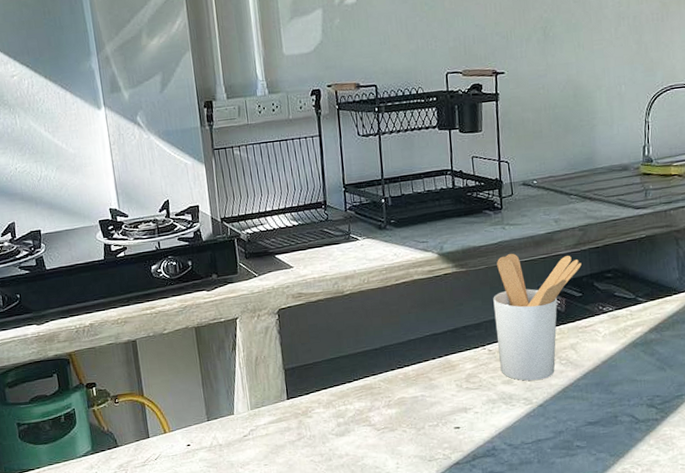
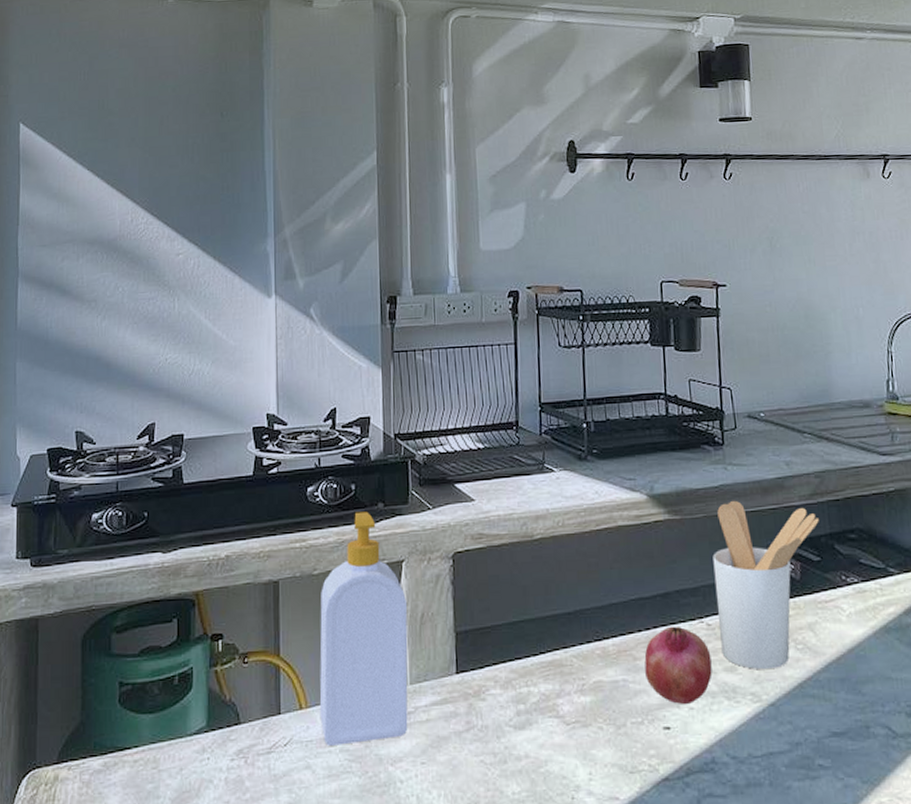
soap bottle: none [171,282,252,458] -> present [319,511,408,746]
fruit: none [438,353,493,411] -> present [644,626,712,705]

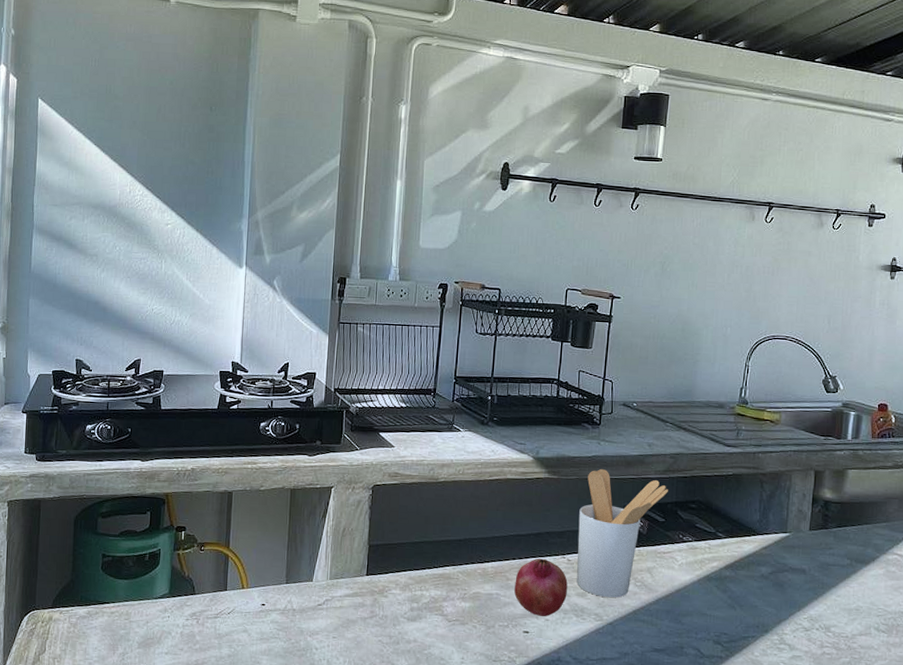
soap bottle: present [319,511,408,746] -> none [257,446,333,618]

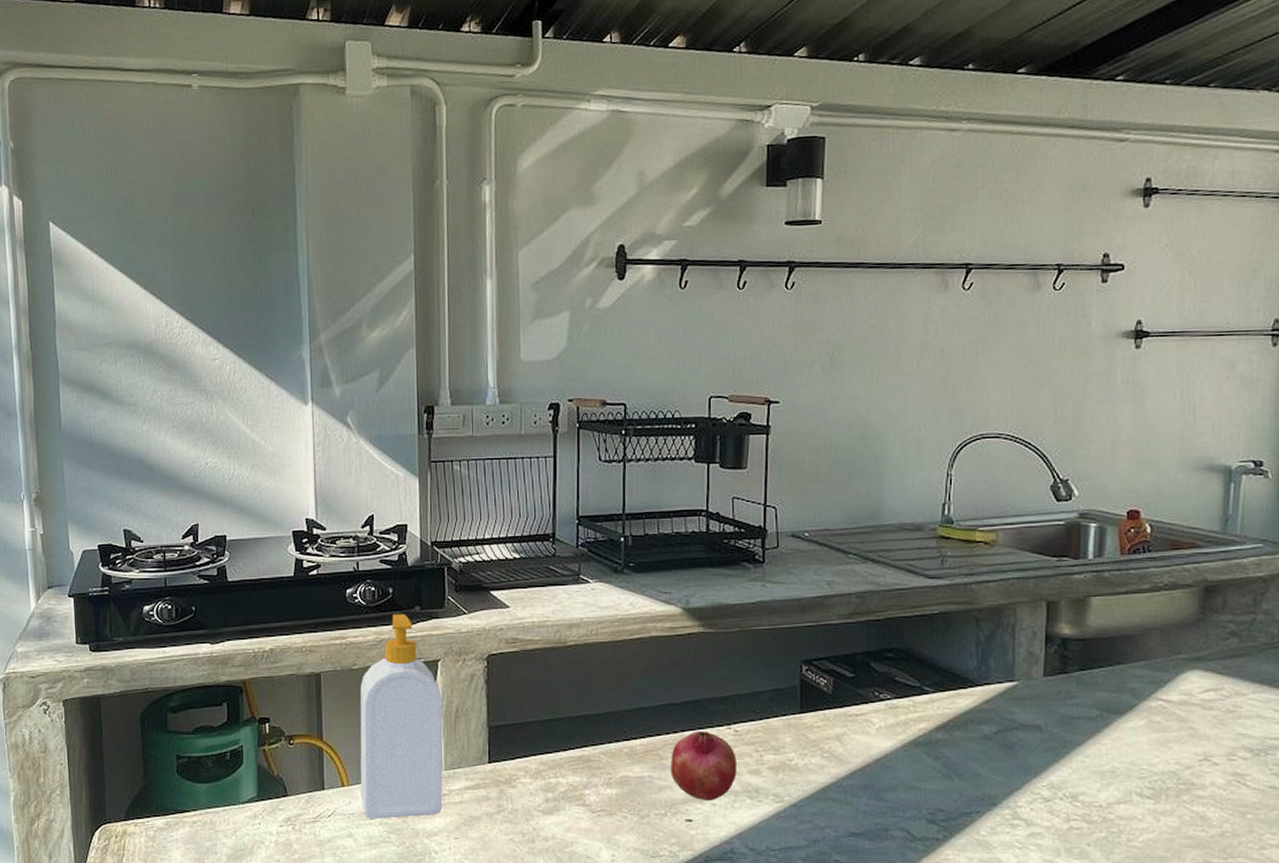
soap bottle: none [257,446,333,618] -> present [360,614,443,819]
utensil holder: present [576,468,668,598] -> none [745,616,857,774]

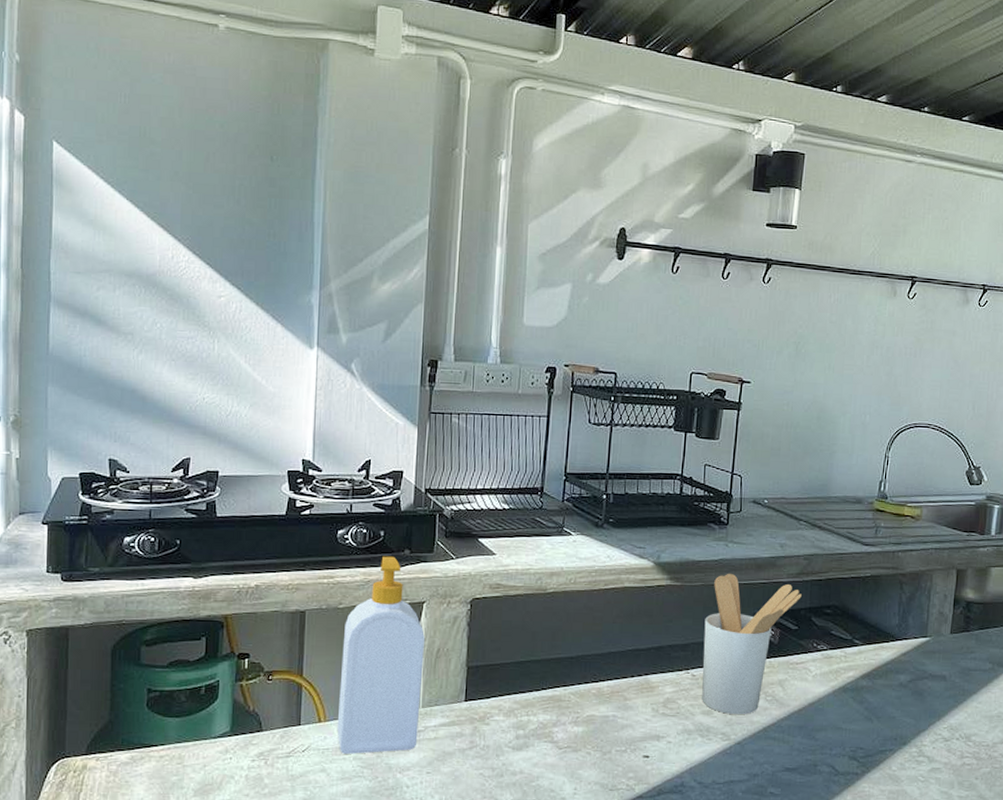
fruit: present [671,730,737,802] -> none [633,674,692,739]
utensil holder: none [745,616,857,774] -> present [702,573,802,715]

